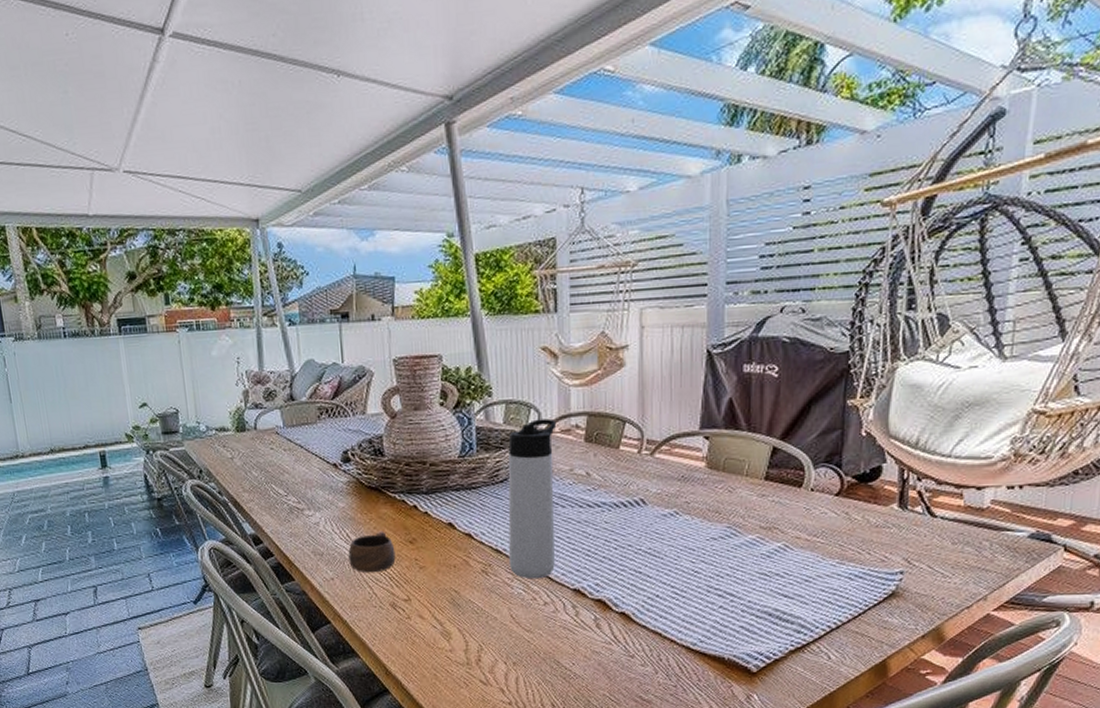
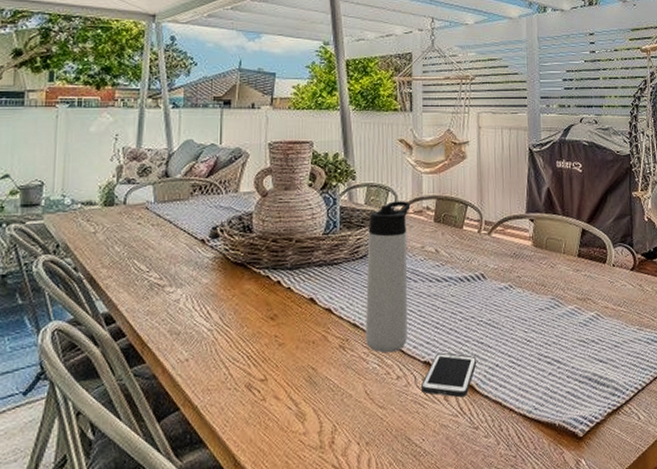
cup: present [348,531,396,573] -> none [207,307,256,352]
cell phone: none [571,580,634,626] -> present [422,352,477,398]

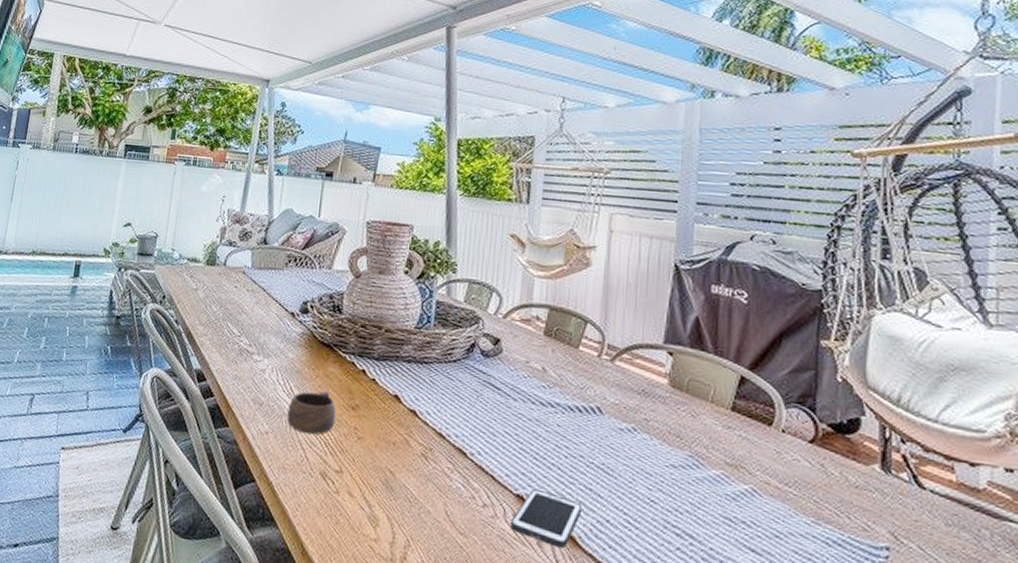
cup: none [207,307,256,352] -> present [287,390,336,435]
thermos bottle: present [365,201,411,353] -> none [450,303,518,476]

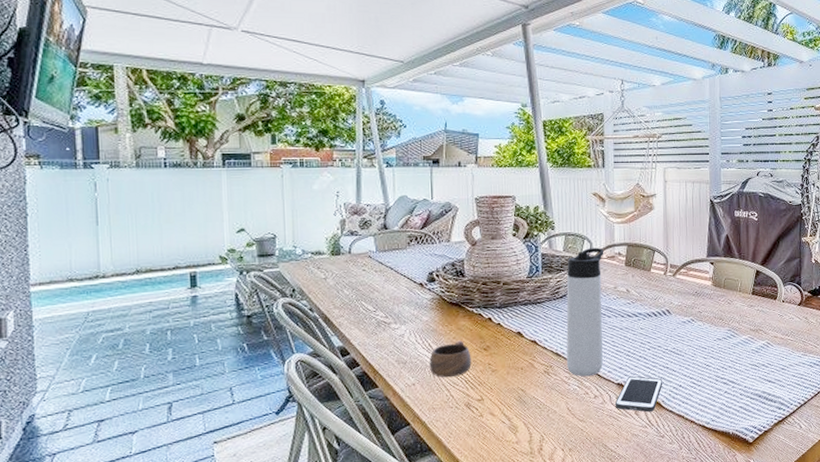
thermos bottle: none [450,303,518,476] -> present [566,247,604,377]

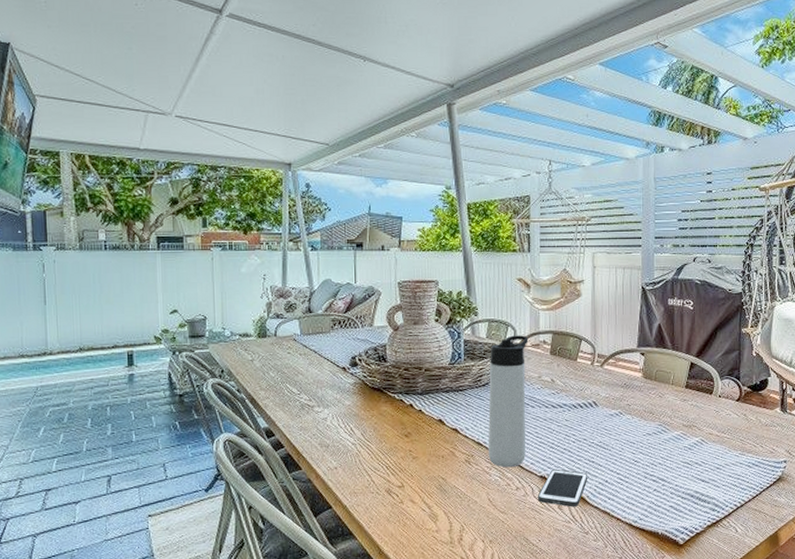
cup: present [429,340,472,378] -> none [351,426,393,463]

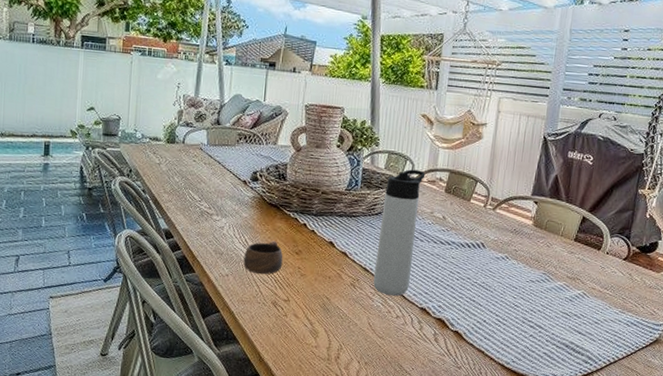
cup: none [351,426,393,463] -> present [243,240,283,275]
cell phone: present [538,468,588,507] -> none [416,302,468,342]

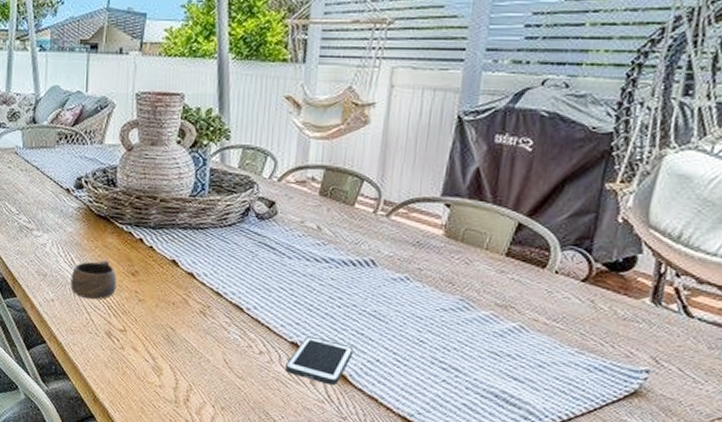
thermos bottle: present [373,169,426,296] -> none [228,167,293,327]
cell phone: none [416,302,468,342] -> present [286,335,354,386]

